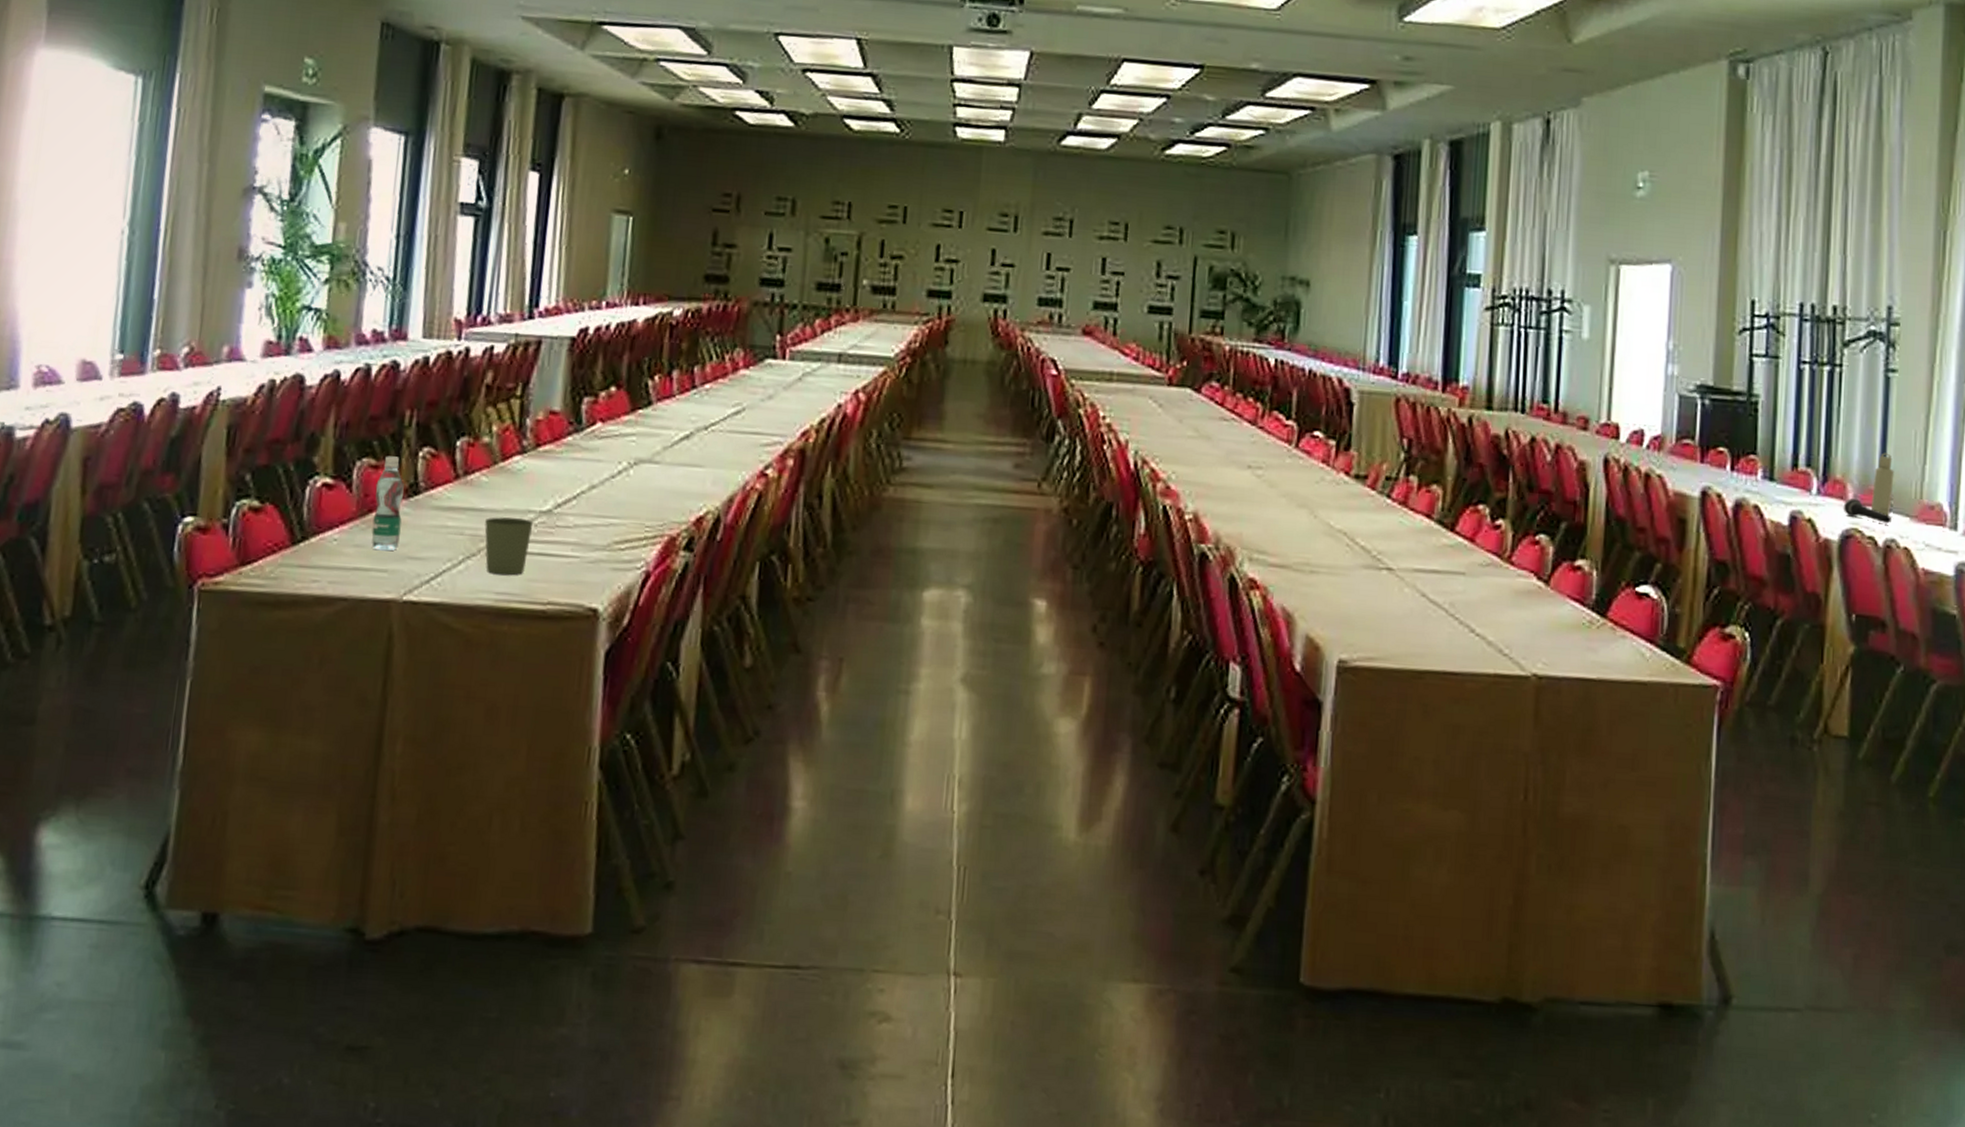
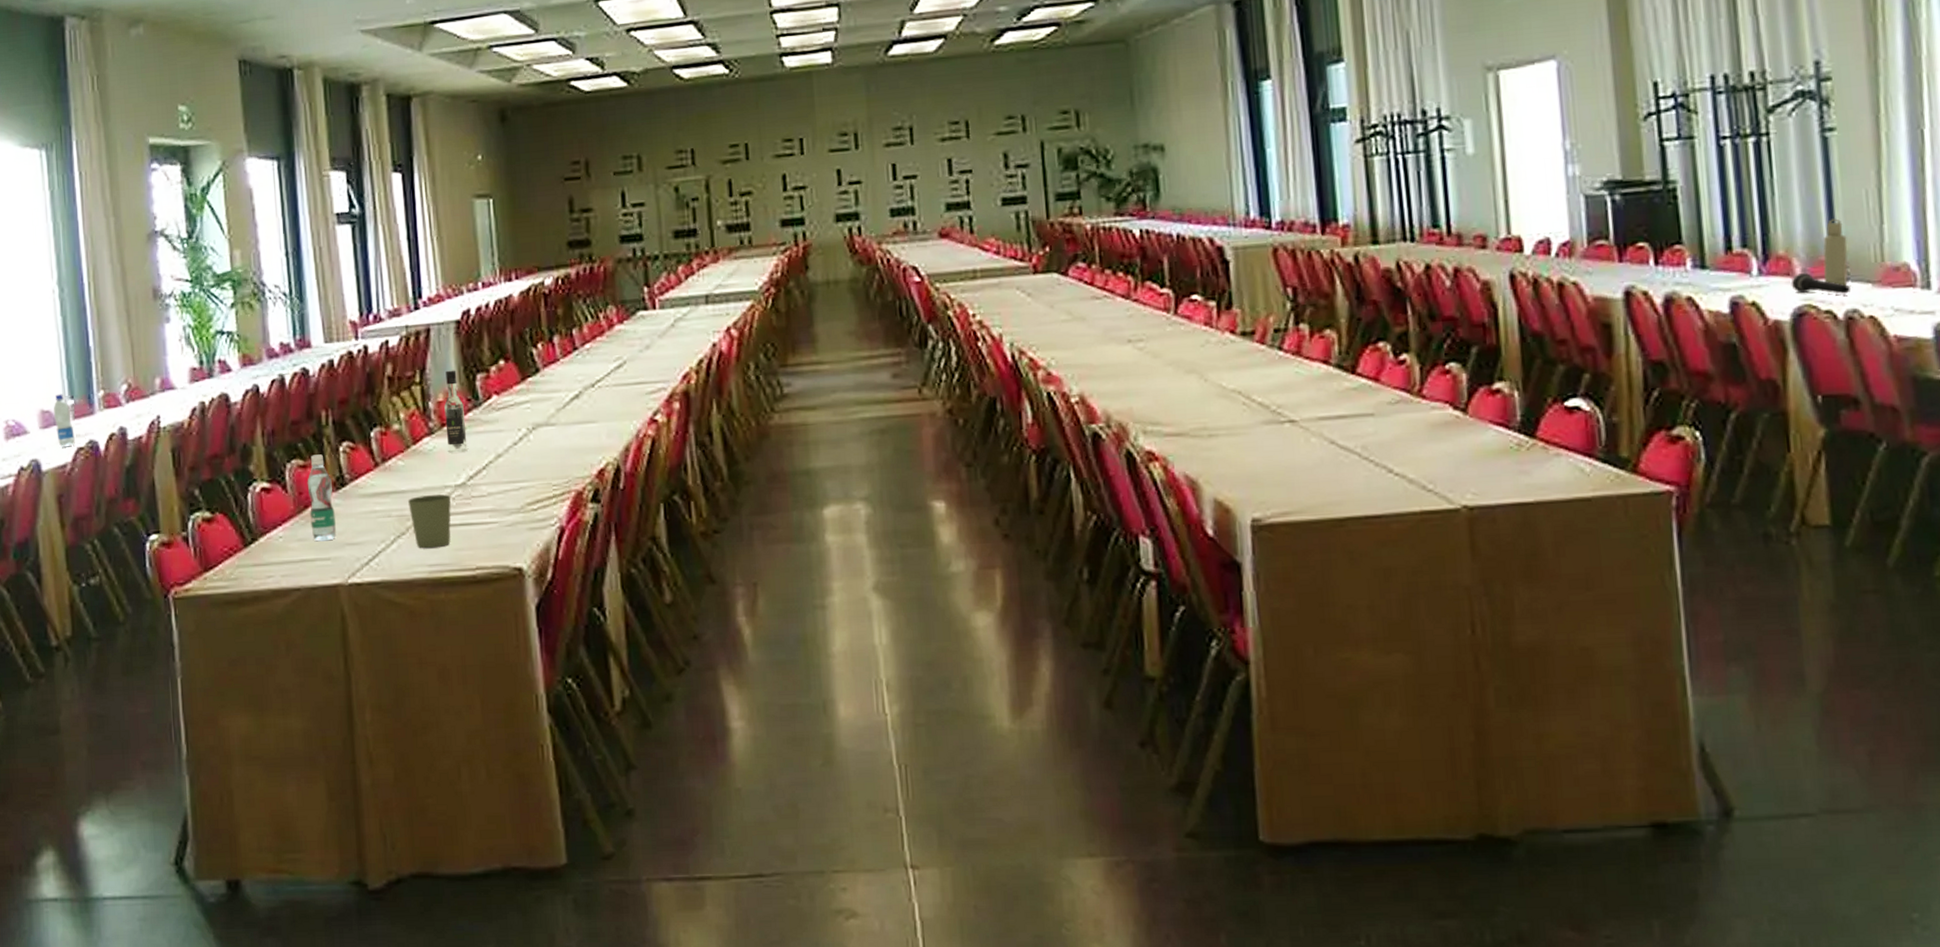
bottle: none [96,345,118,406] -> present [53,394,75,448]
bottle: none [539,388,564,478] -> present [444,370,468,454]

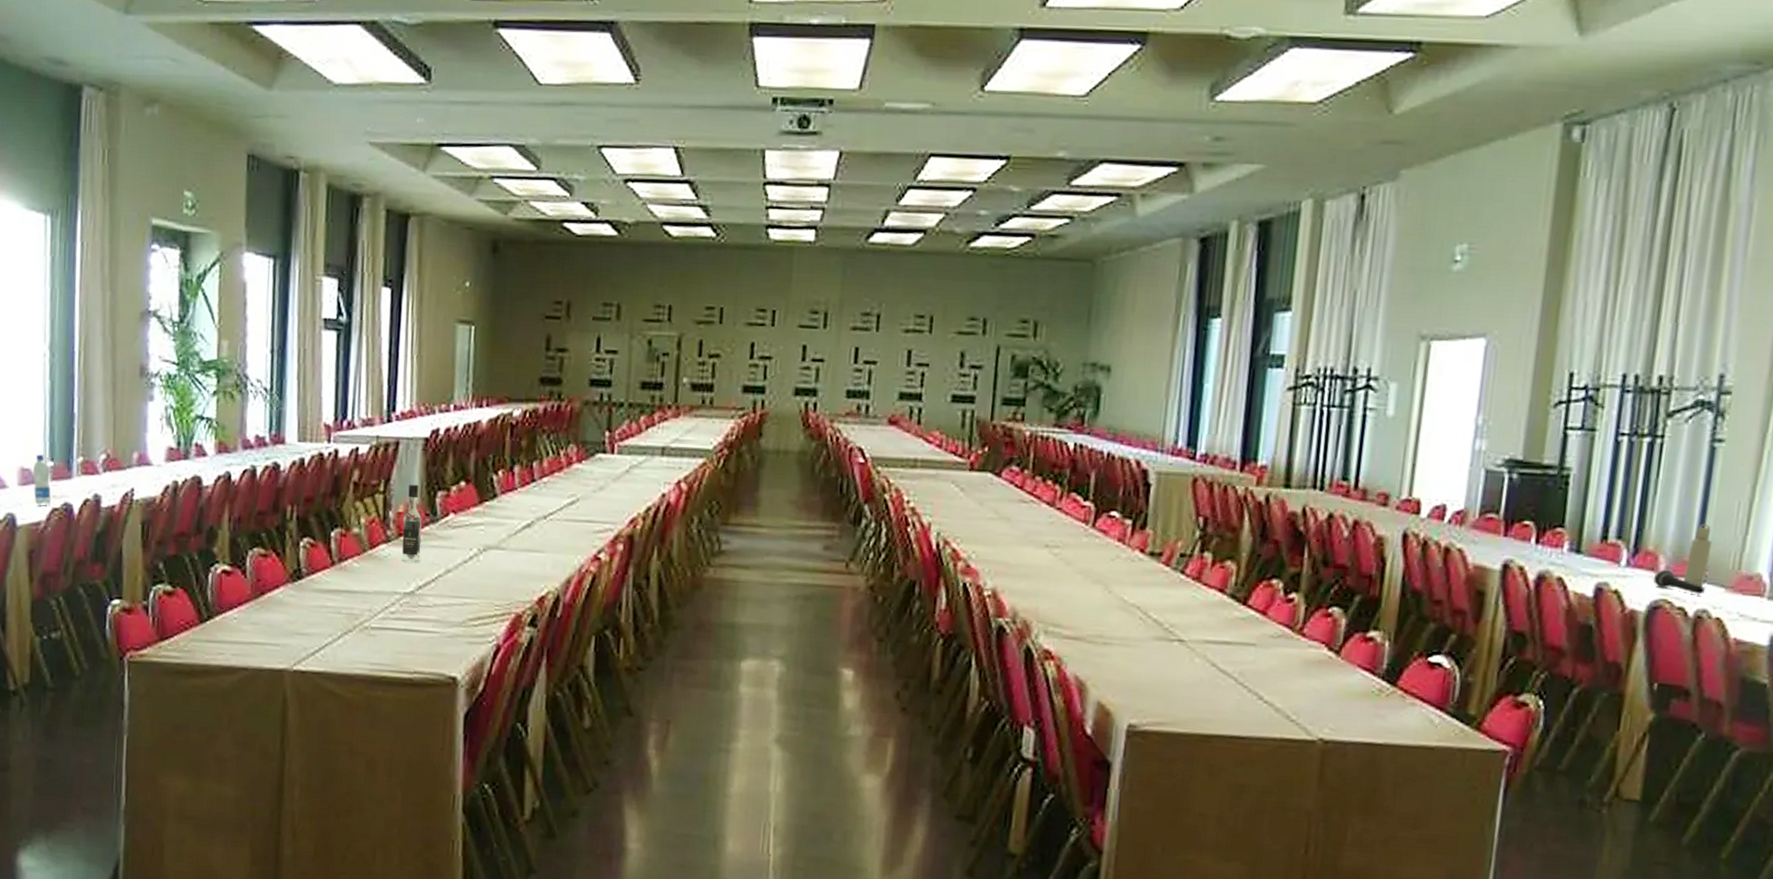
bottle: present [307,454,336,542] -> none [264,546,289,628]
dixie cup: present [408,494,452,549] -> none [358,598,399,648]

